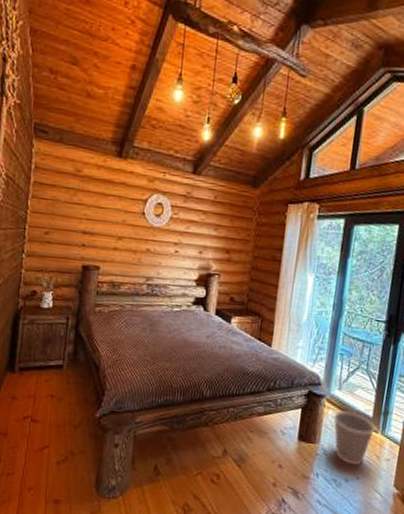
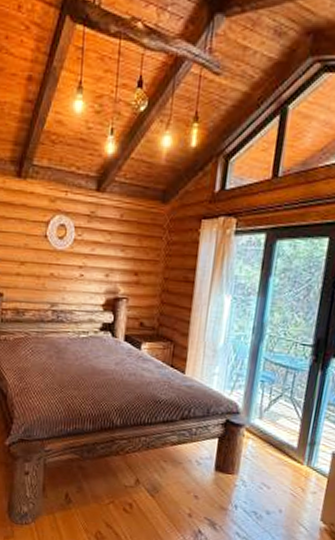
wastebasket: present [333,410,375,465] -> none [253,440,300,498]

